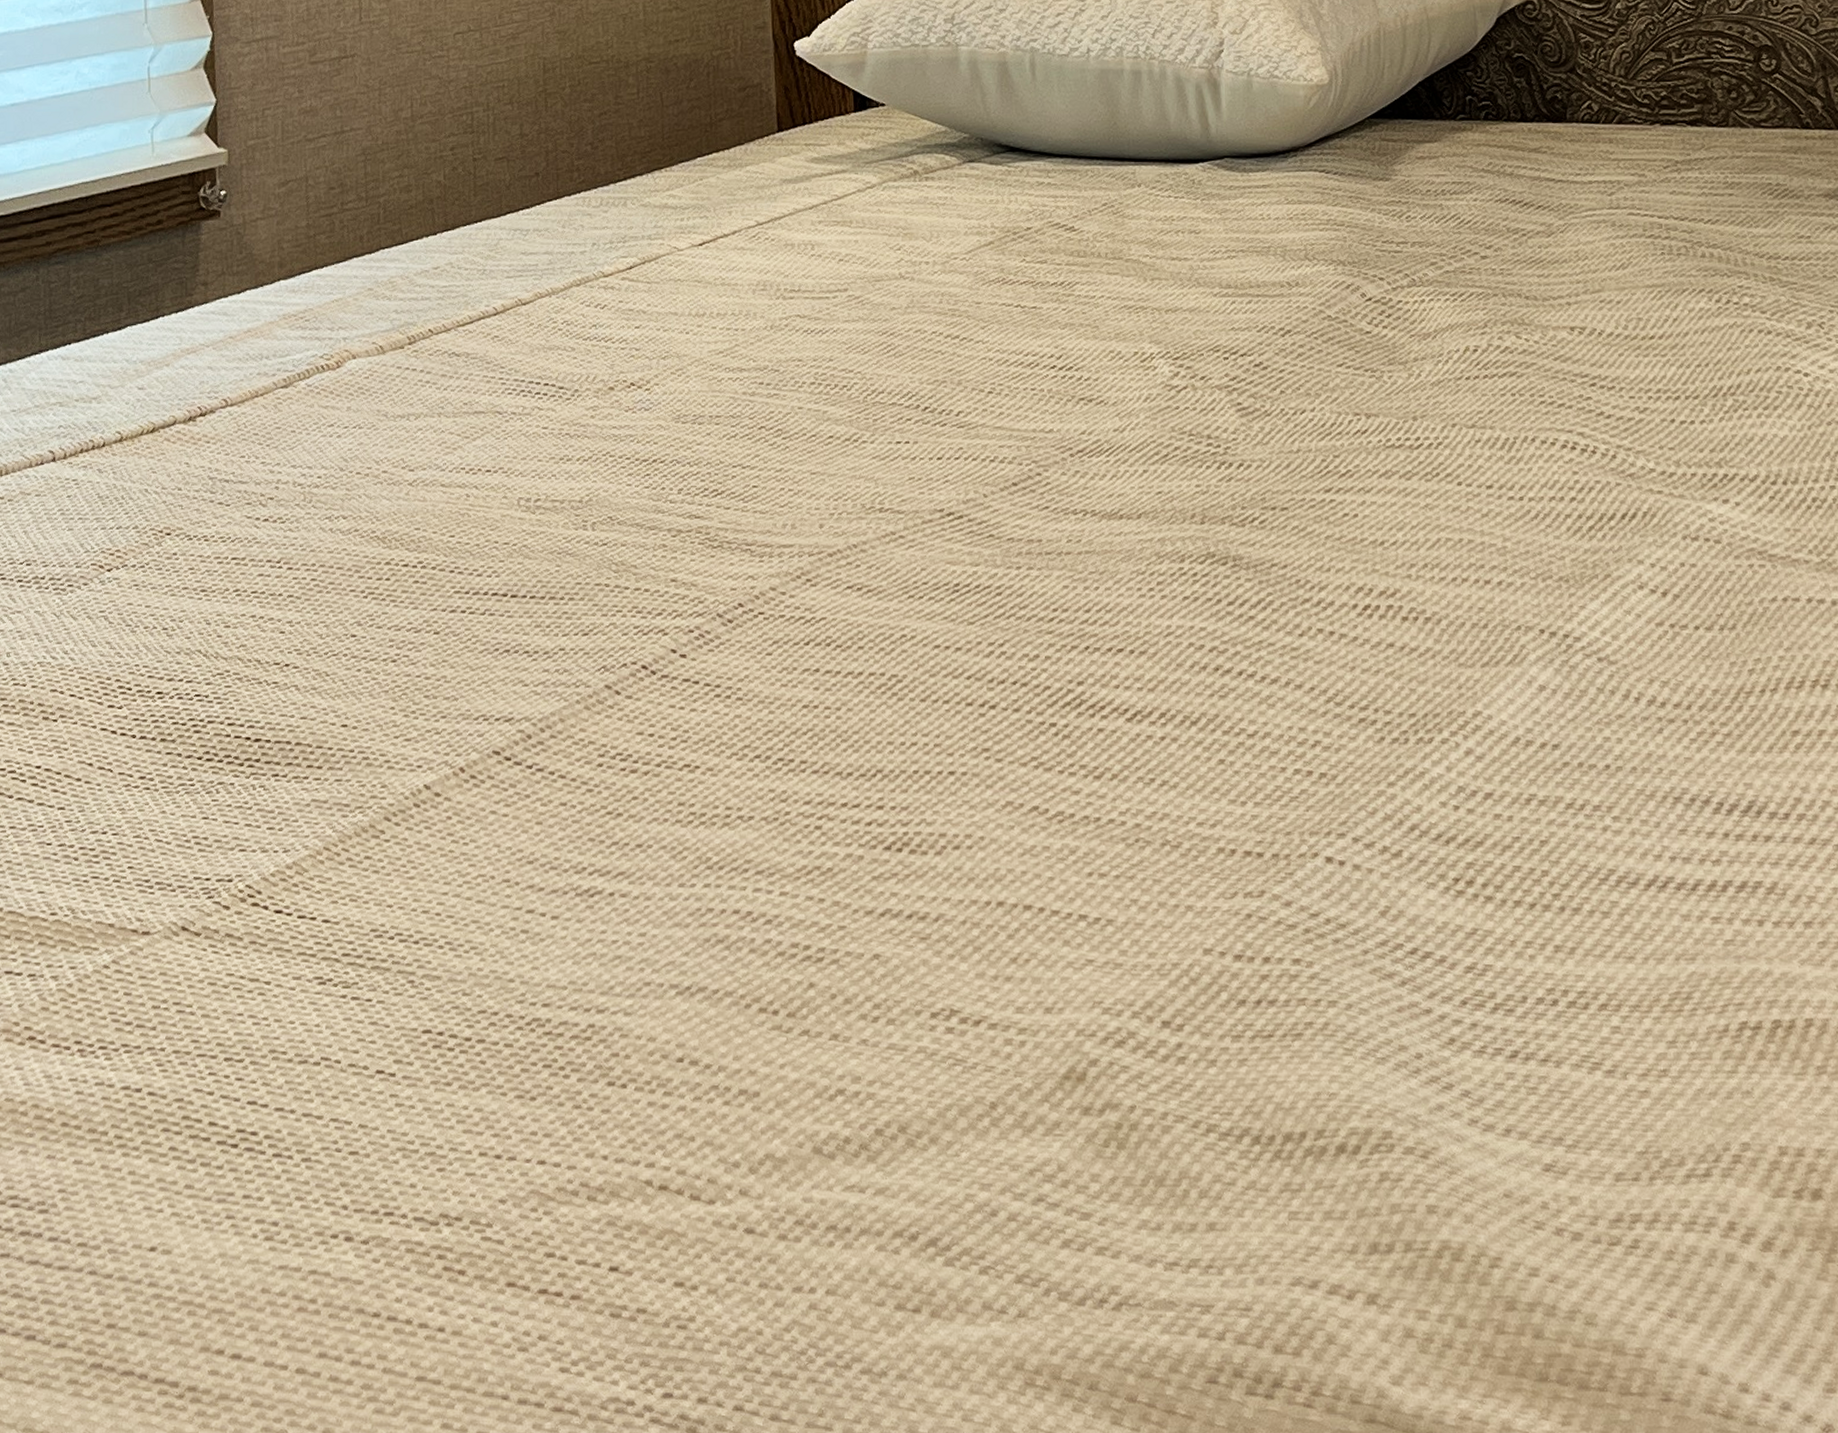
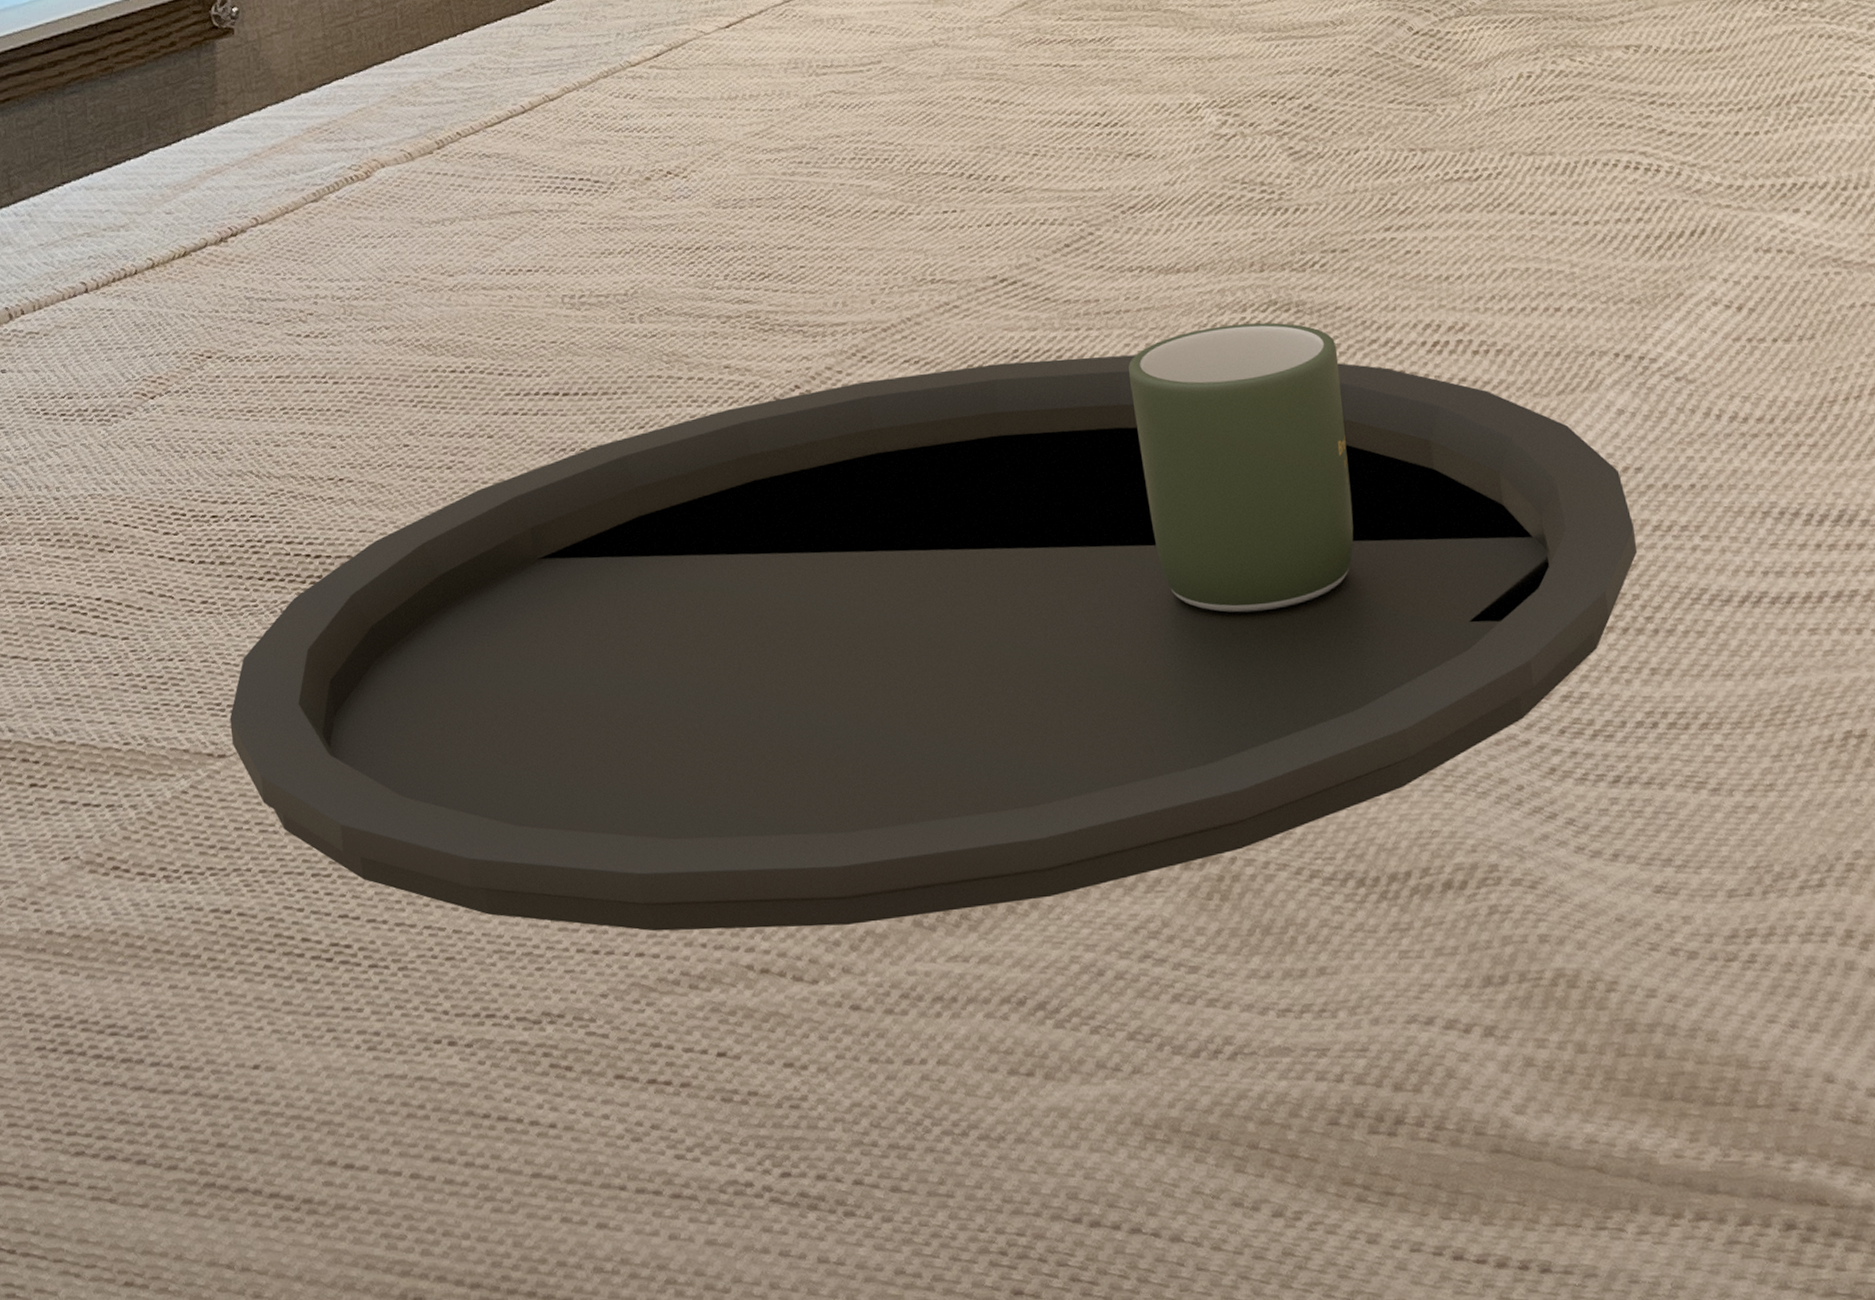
tray: none [157,596,1550,1147] -> present [229,355,1638,931]
mug: none [1066,573,1274,861] -> present [1128,322,1354,613]

